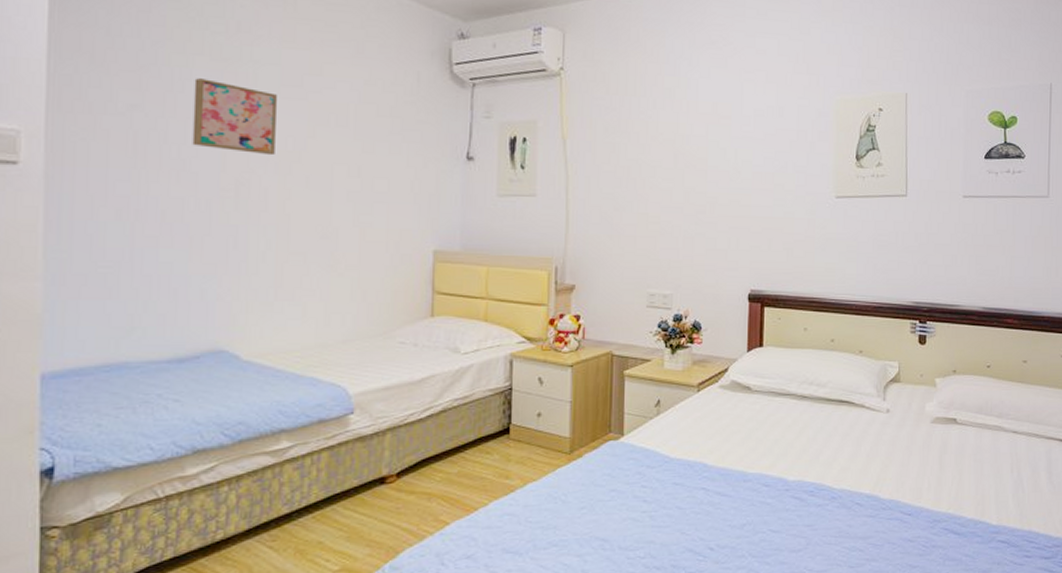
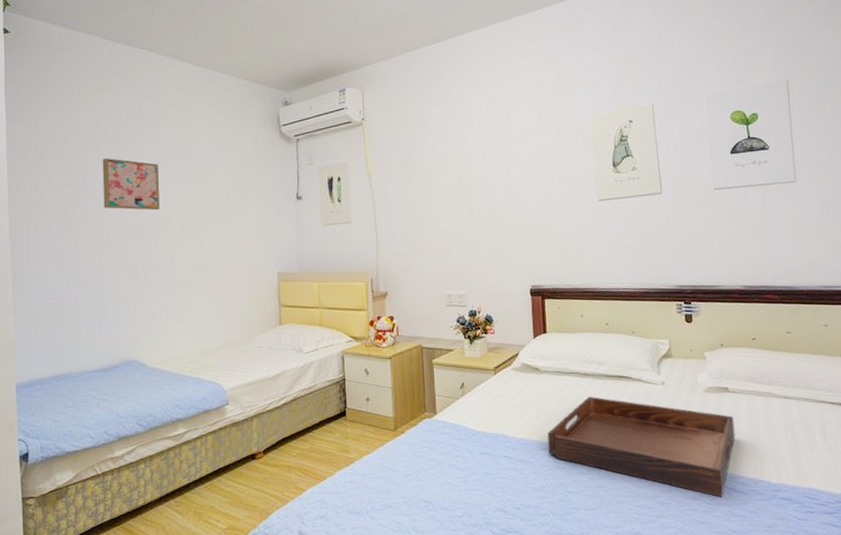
serving tray: none [753,422,959,540] -> present [547,396,735,498]

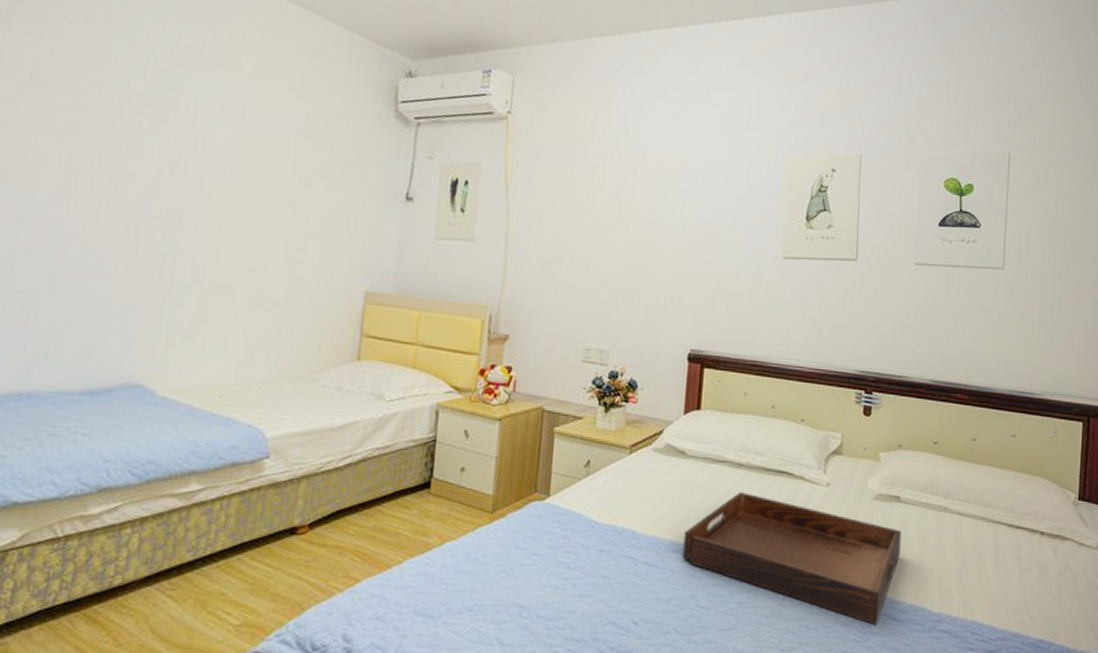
wall art: present [102,158,160,211] -> none [126,103,217,186]

